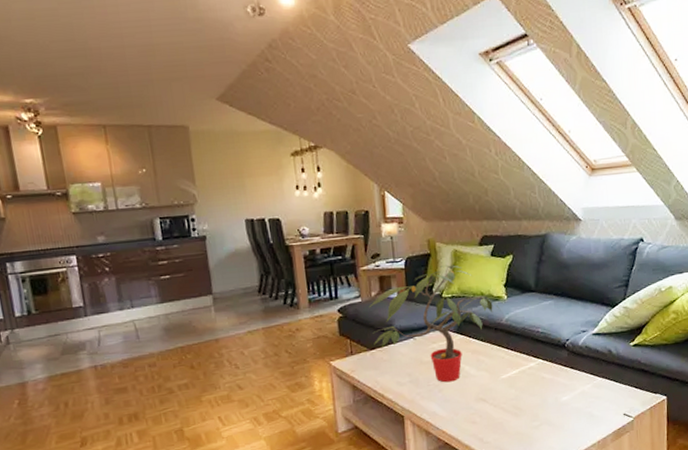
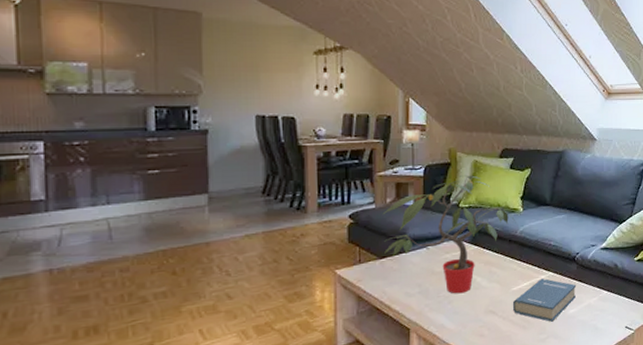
hardback book: none [502,365,569,409] -> present [512,278,577,322]

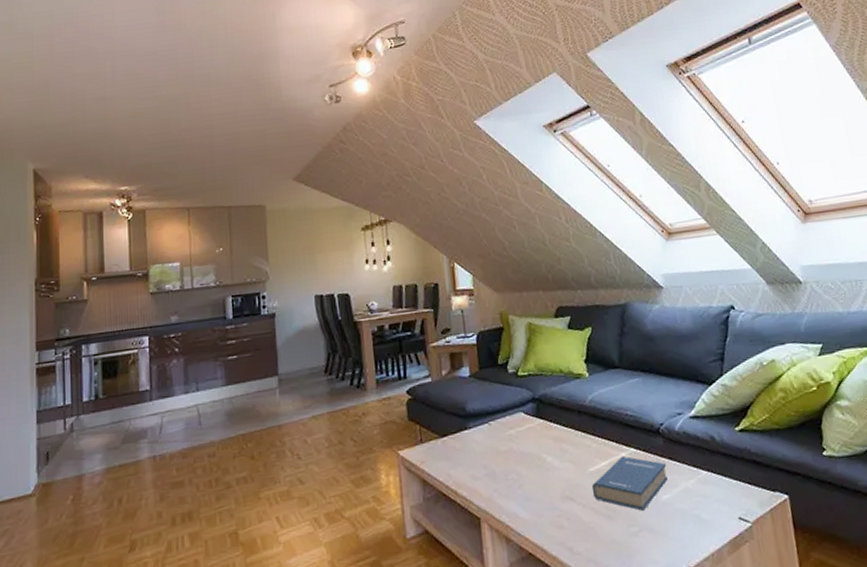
potted plant: present [382,174,516,294] -> none [439,338,583,477]

